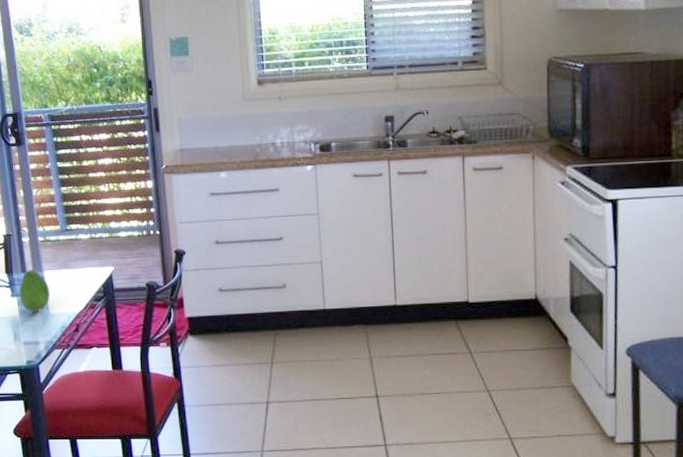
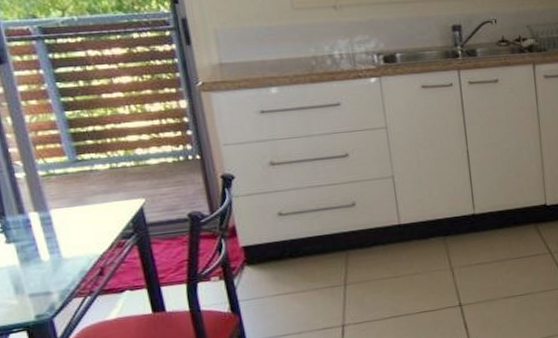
fruit: present [19,269,50,312] -> none [17,208,62,259]

